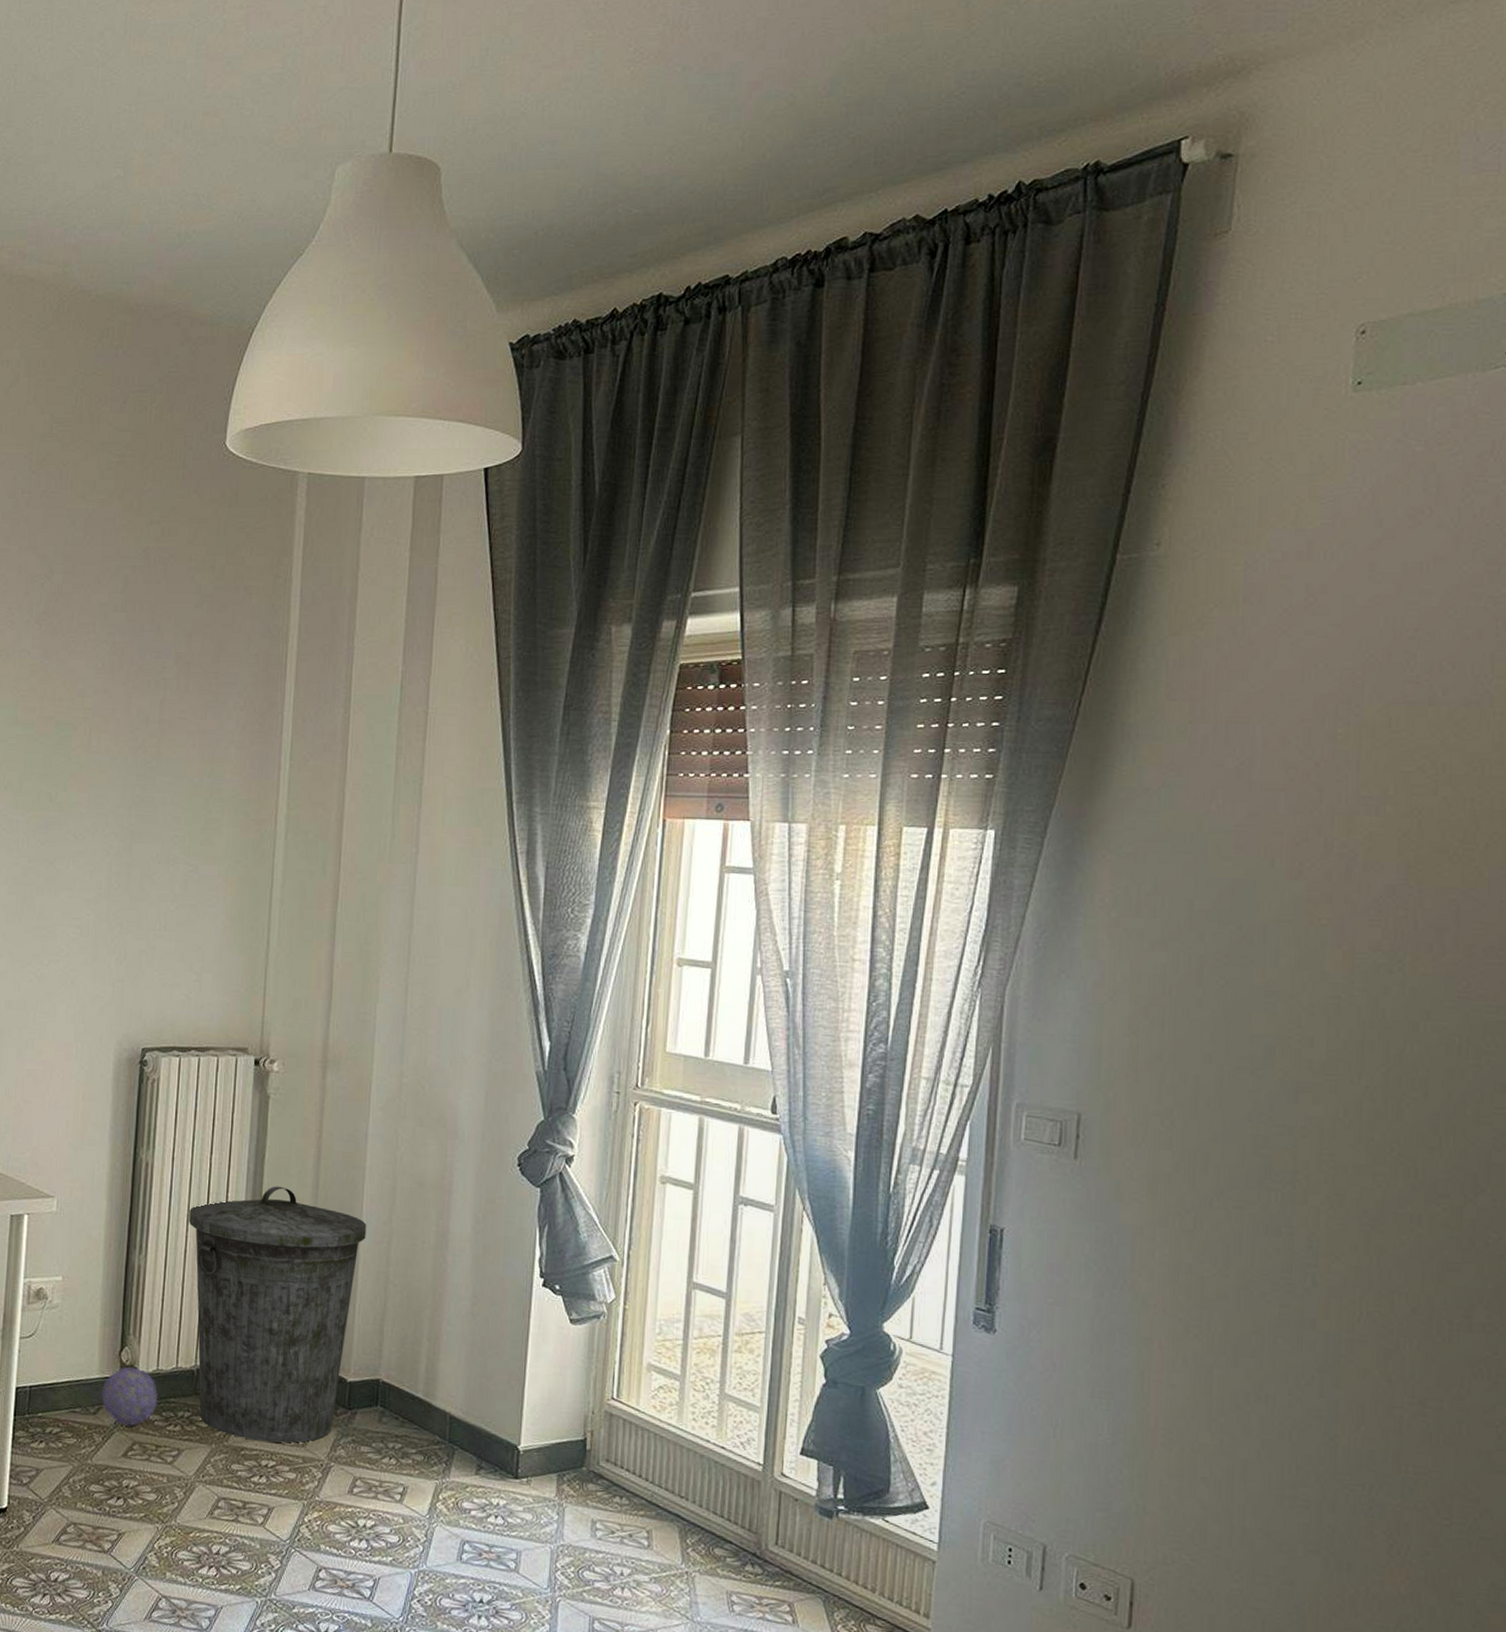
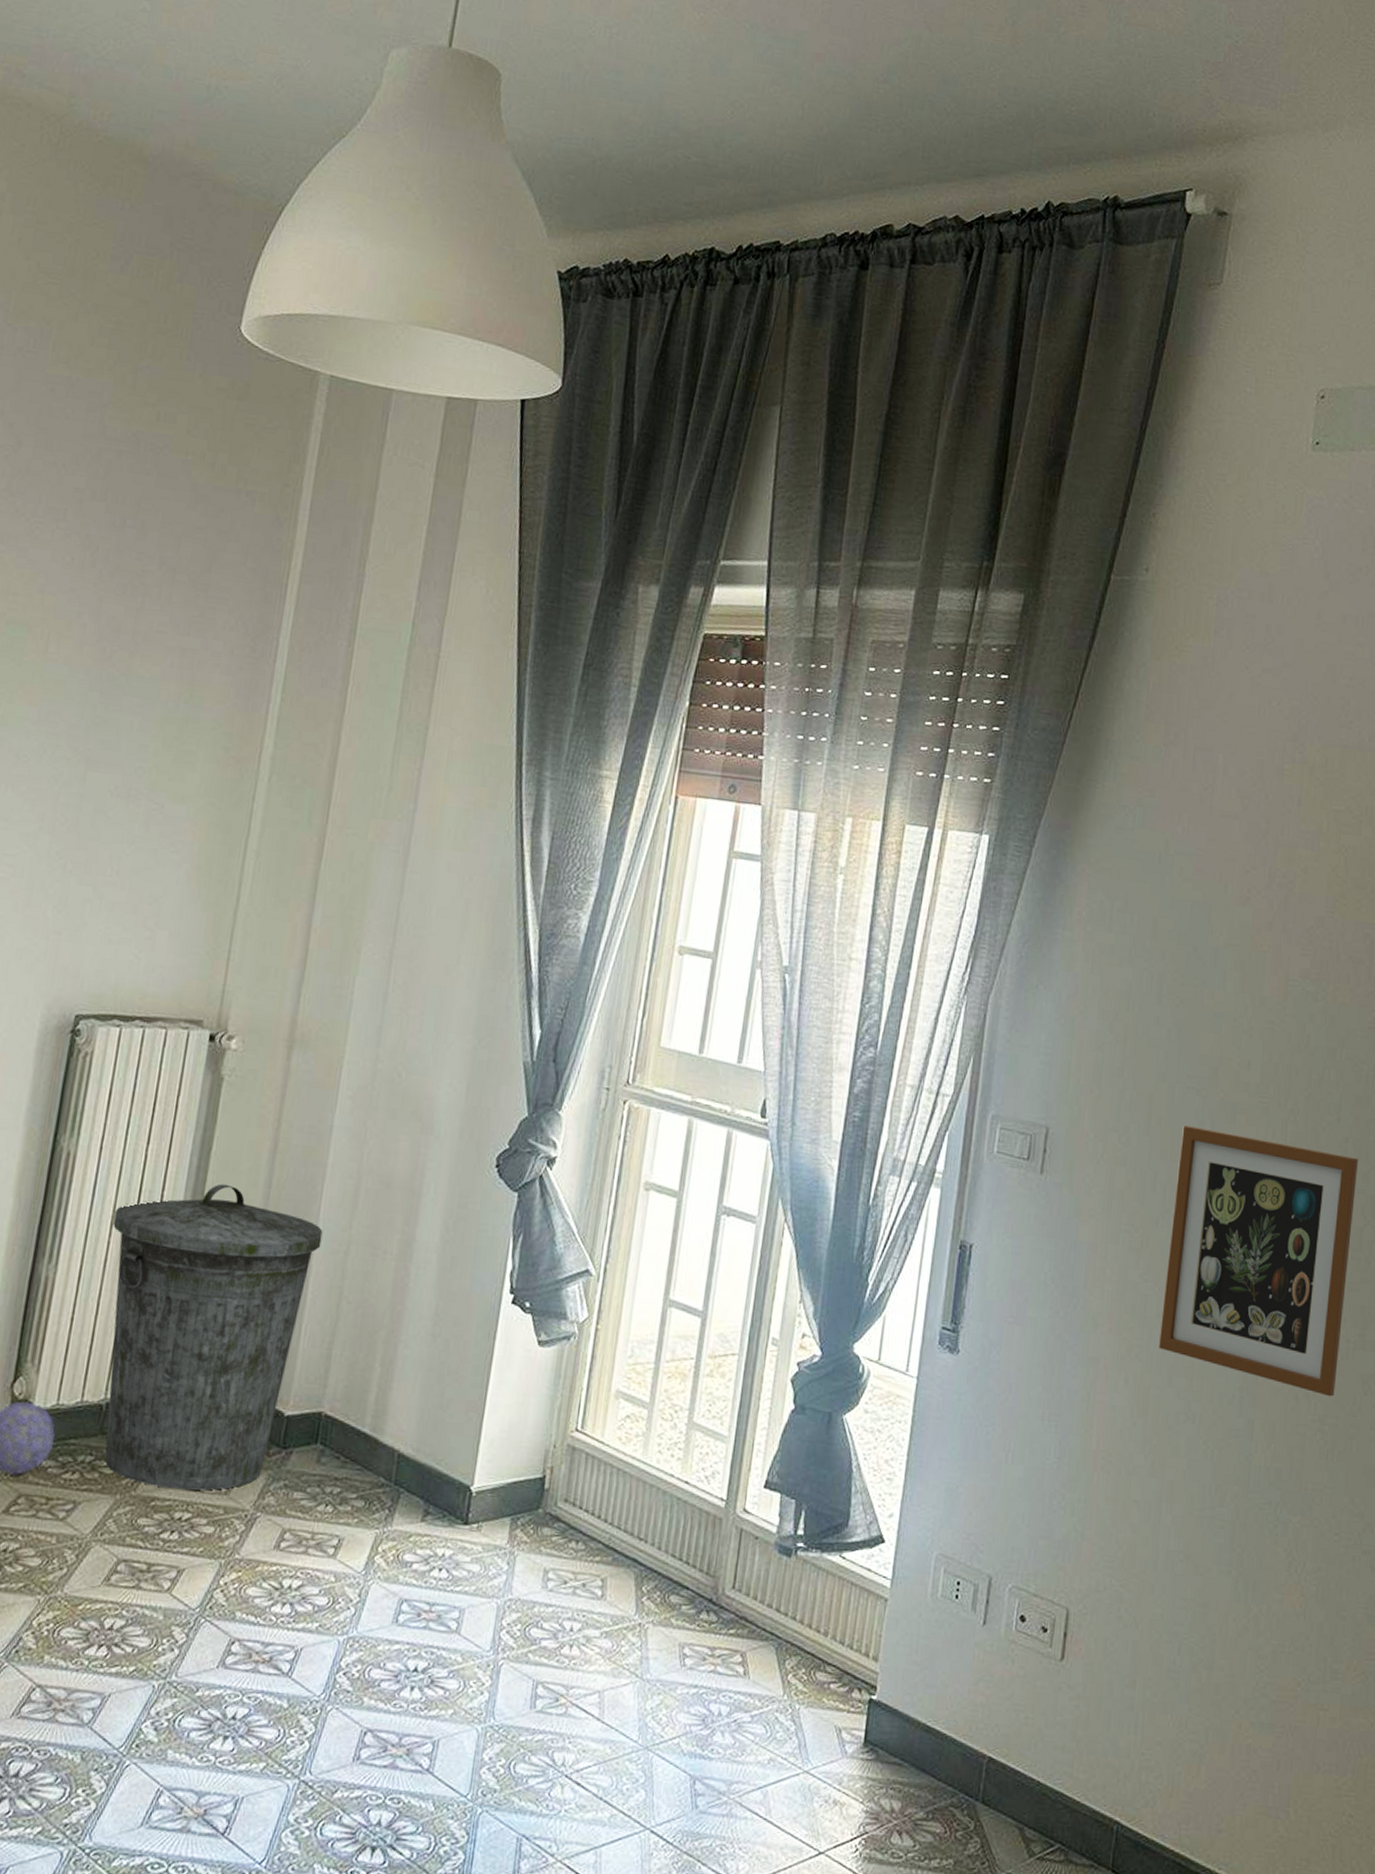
picture frame: none [1221,1106,1453,1380] -> present [1159,1125,1358,1397]

